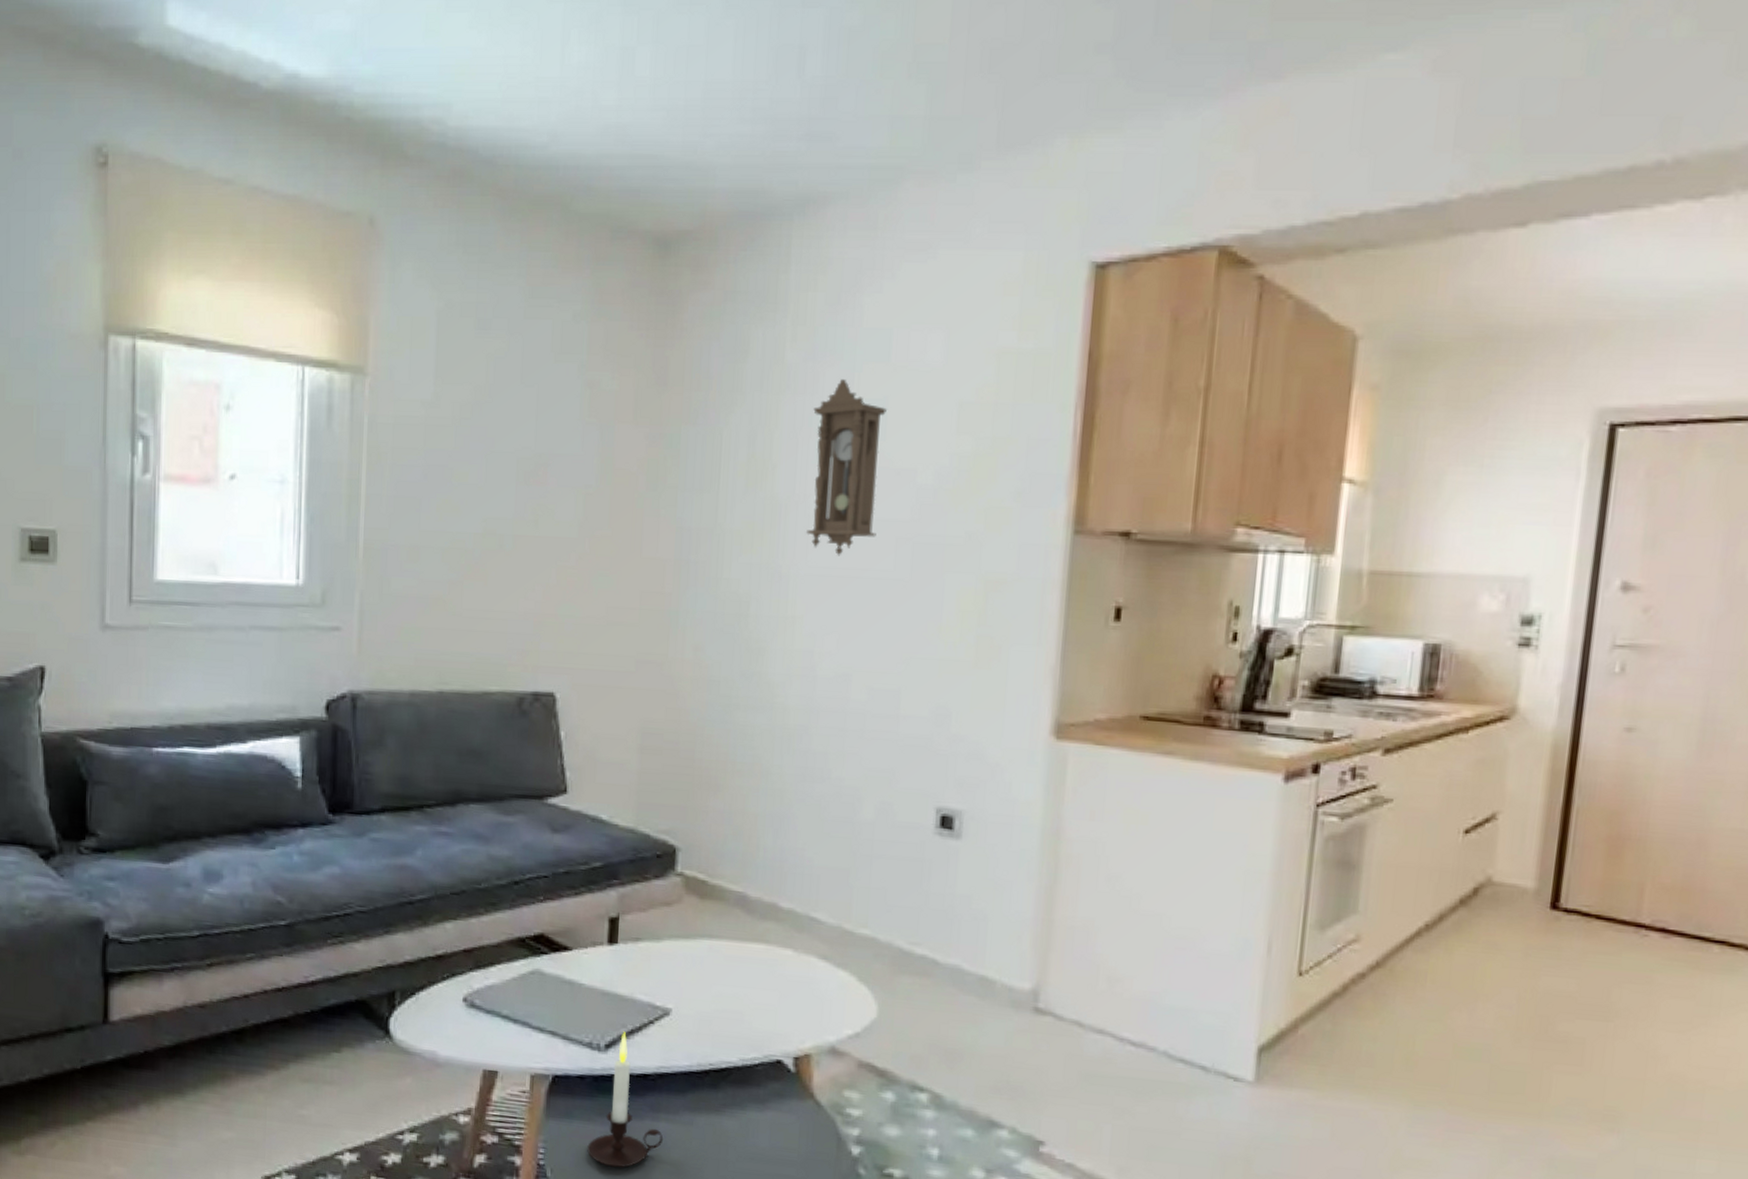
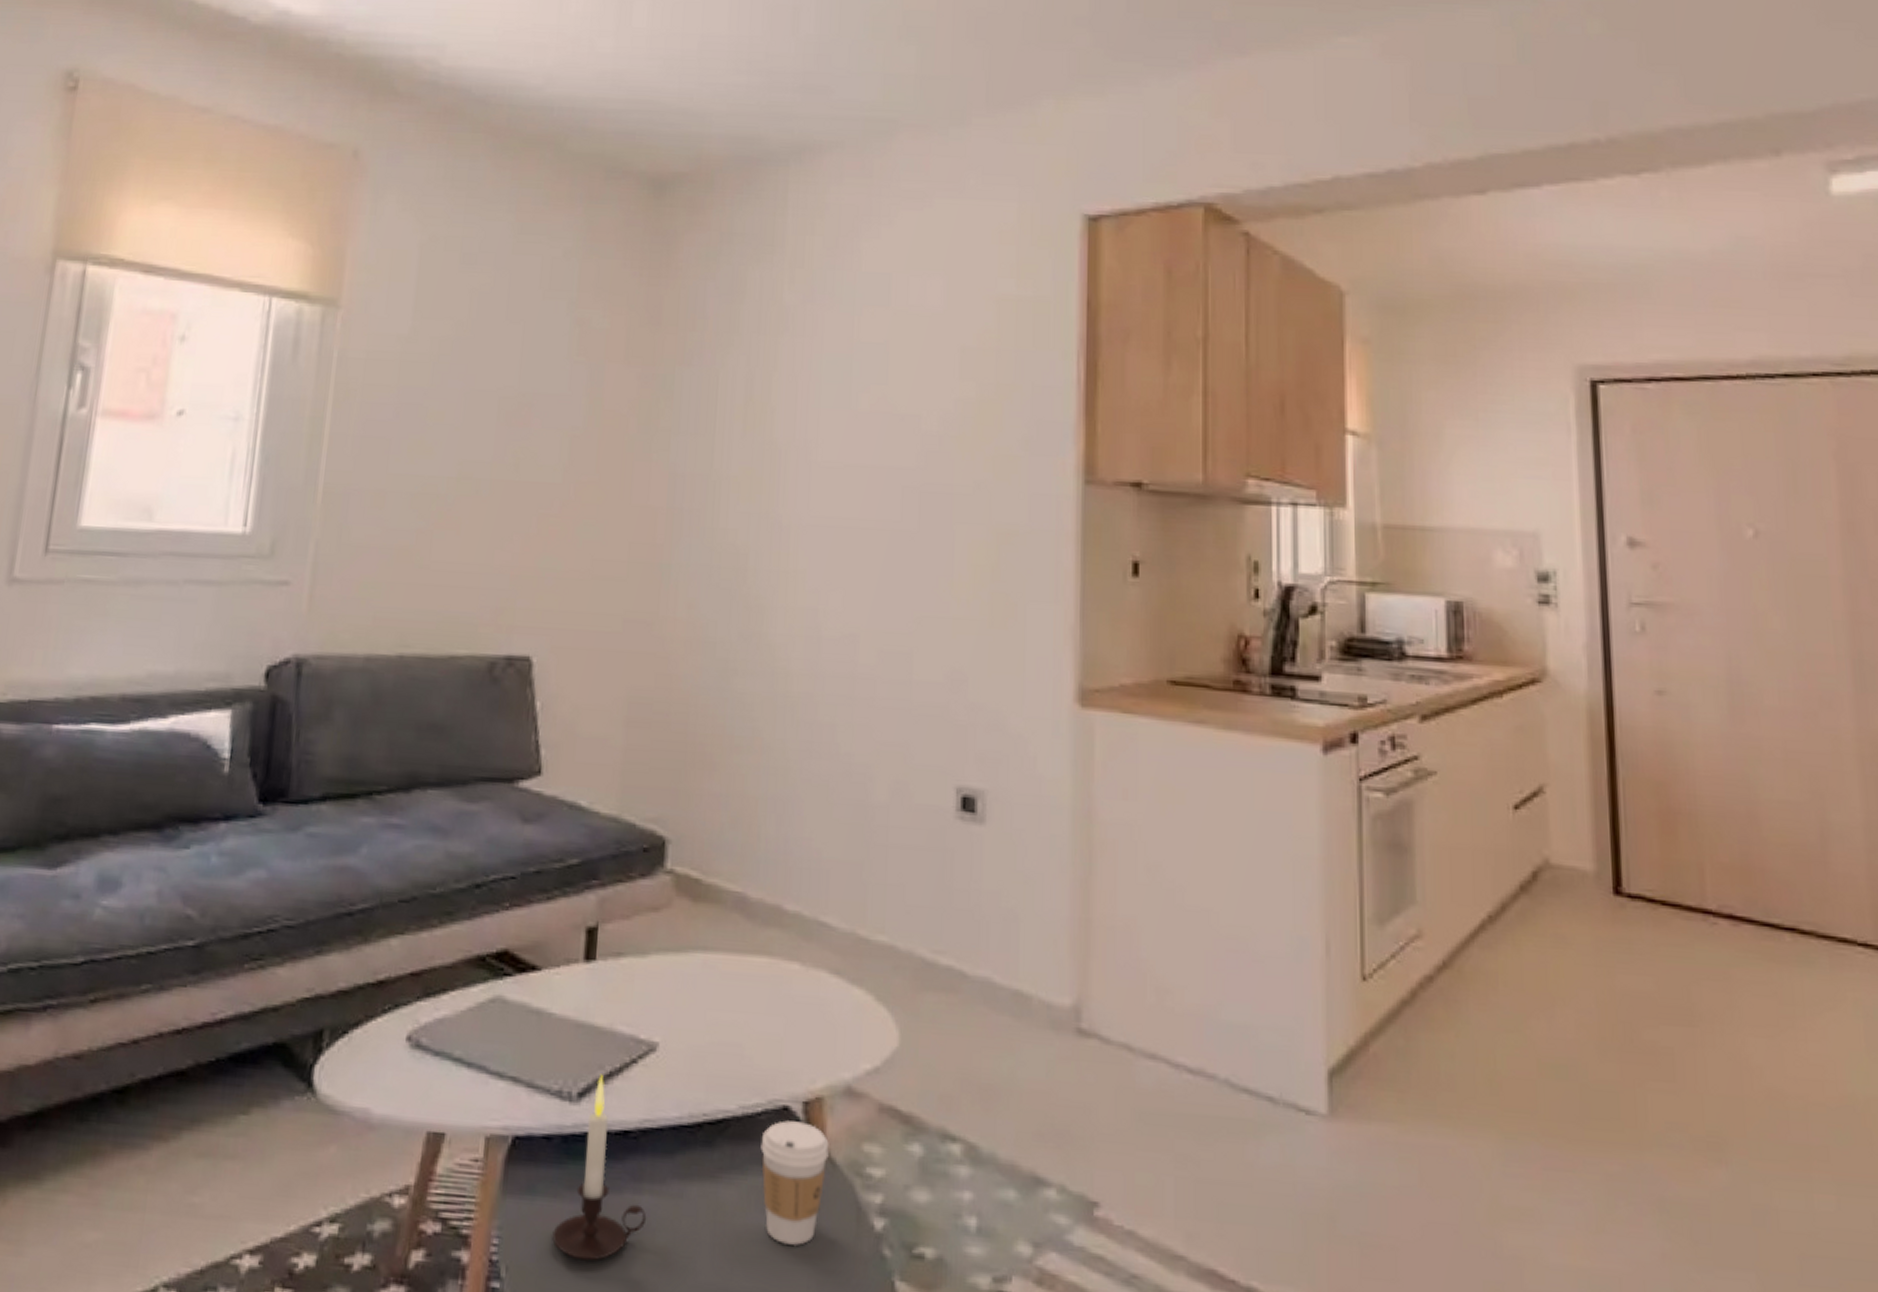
coffee cup: none [757,1071,815,1164] -> present [760,1120,829,1245]
pendulum clock: present [806,379,887,556] -> none [808,322,888,506]

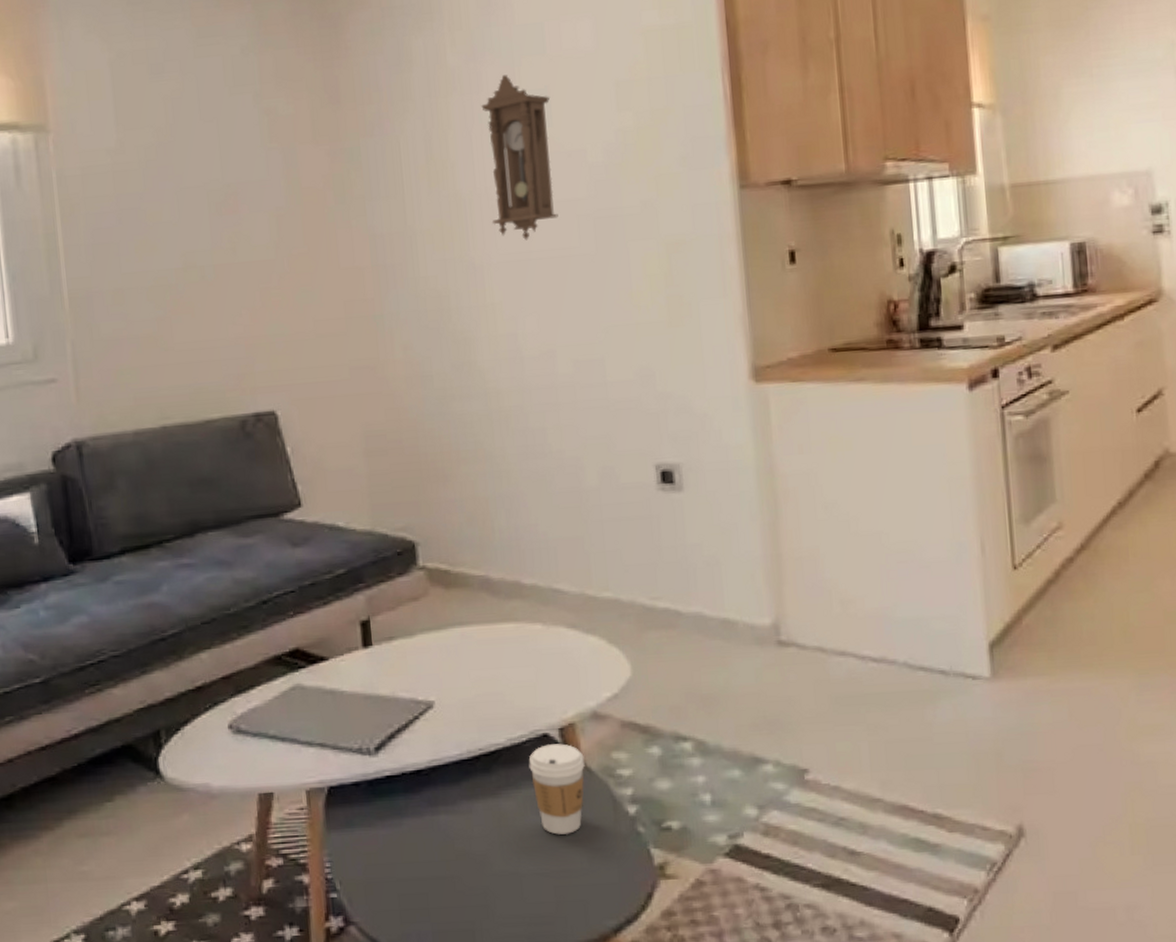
candle: present [552,1074,647,1261] -> none [372,731,446,869]
pendulum clock: none [808,322,888,506] -> present [481,75,558,241]

